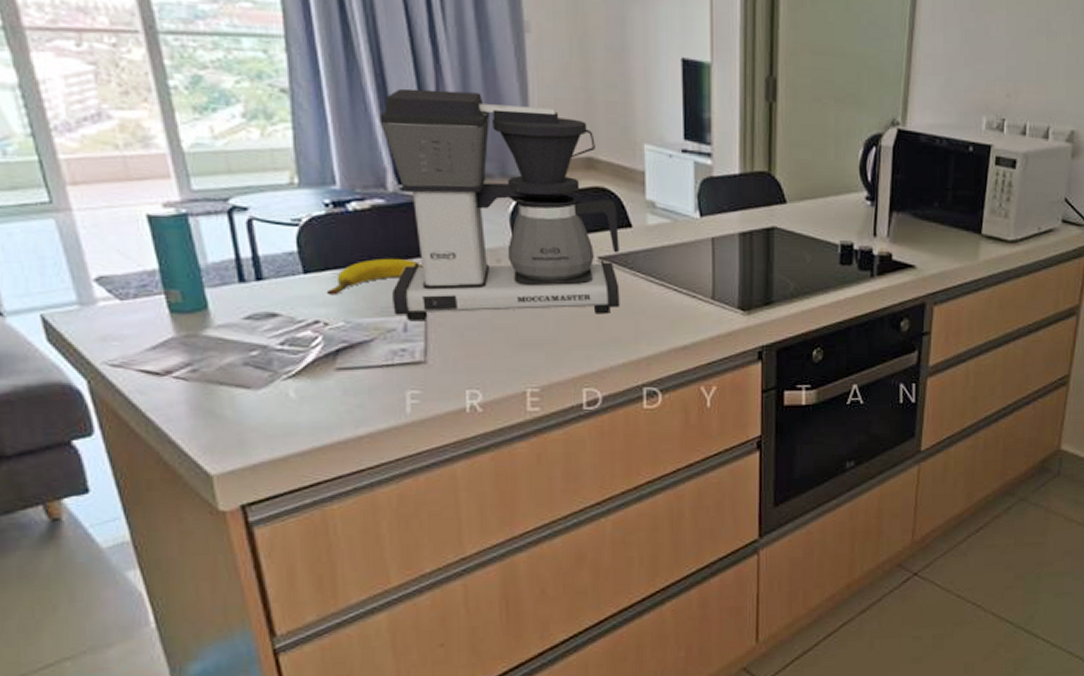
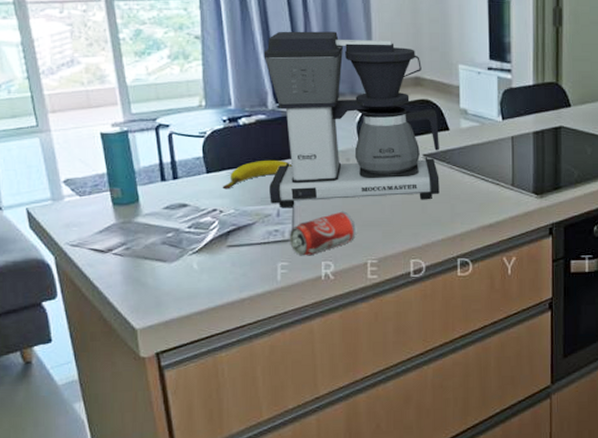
beverage can: none [422,325,512,383] -> present [290,210,357,256]

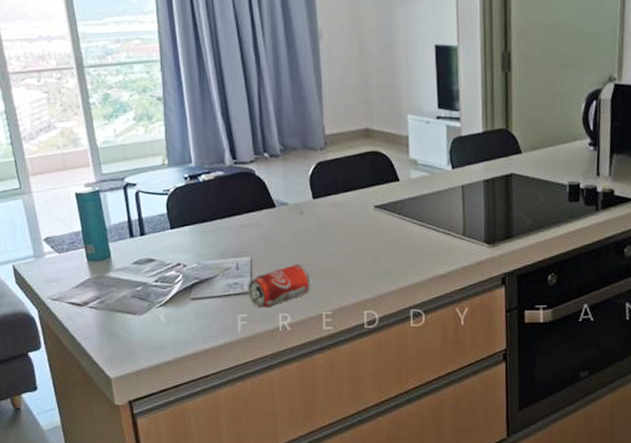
banana: present [222,159,293,190] -> none [185,214,250,245]
coffee maker: present [263,31,440,208] -> none [220,87,391,262]

